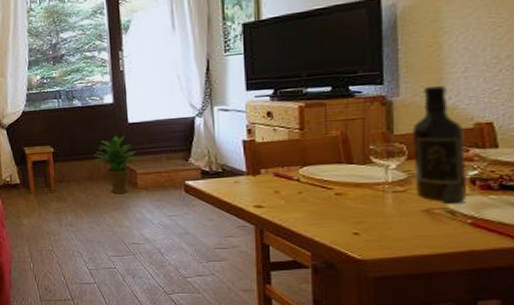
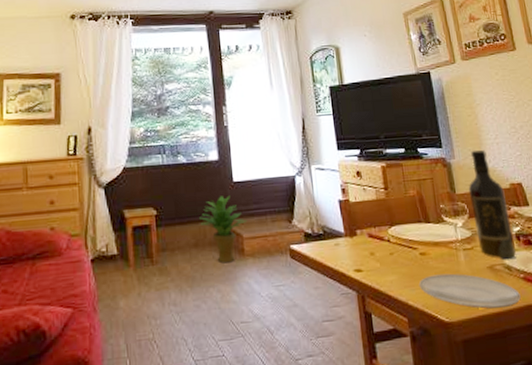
plate: none [329,214,462,252] -> present [418,273,521,309]

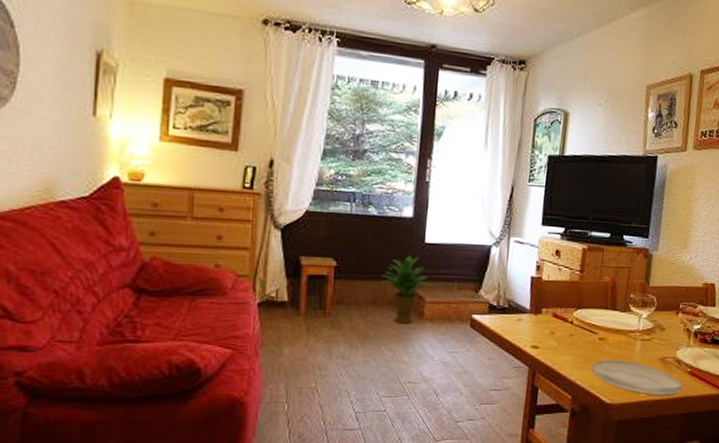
wine bottle: present [468,150,517,259] -> none [657,245,696,353]

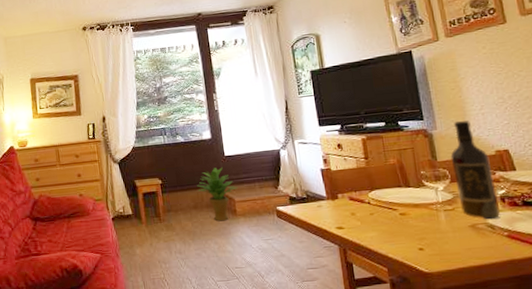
plate: present [590,360,683,397] -> none [398,231,504,263]
wine bottle: none [657,245,696,353] -> present [450,120,501,219]

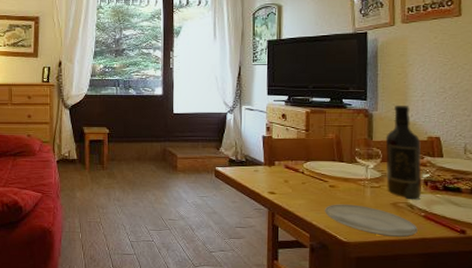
potted plant: present [197,167,238,222] -> none [143,123,182,175]
plate: none [398,231,504,263] -> present [324,204,418,238]

